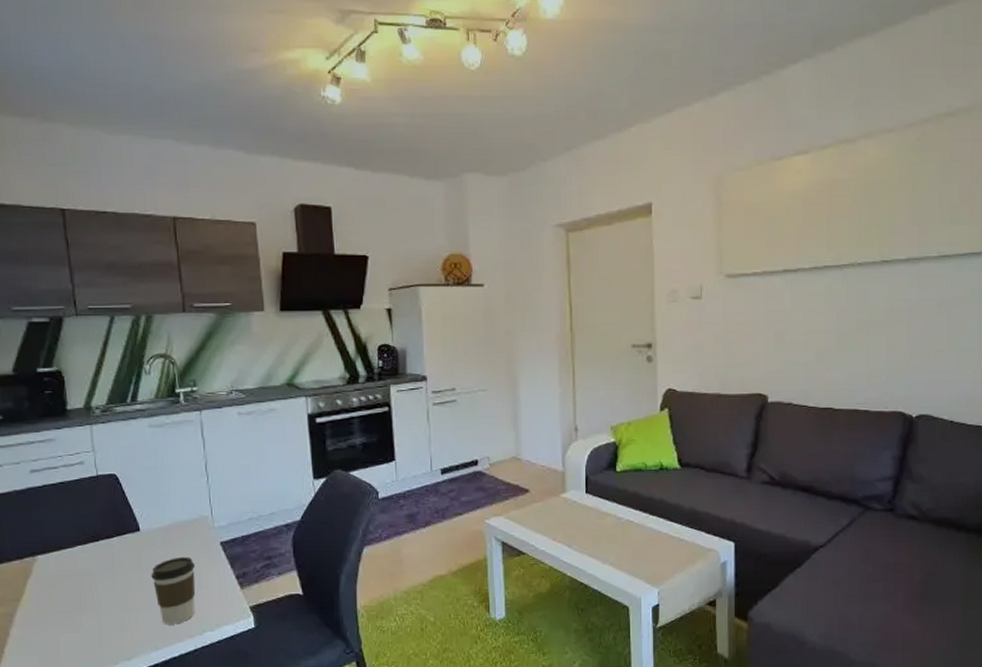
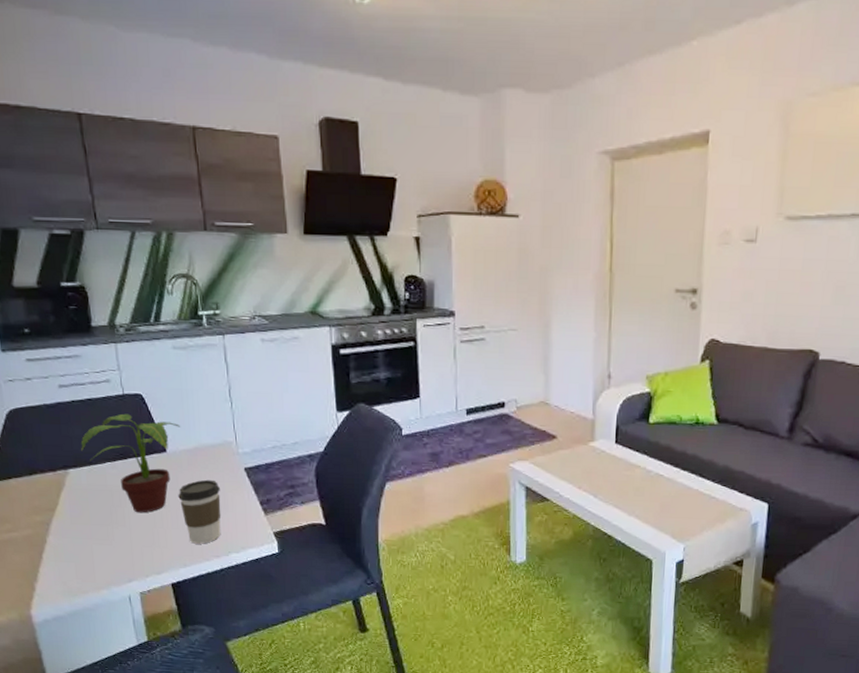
potted plant: none [50,494,155,597] -> present [80,413,180,513]

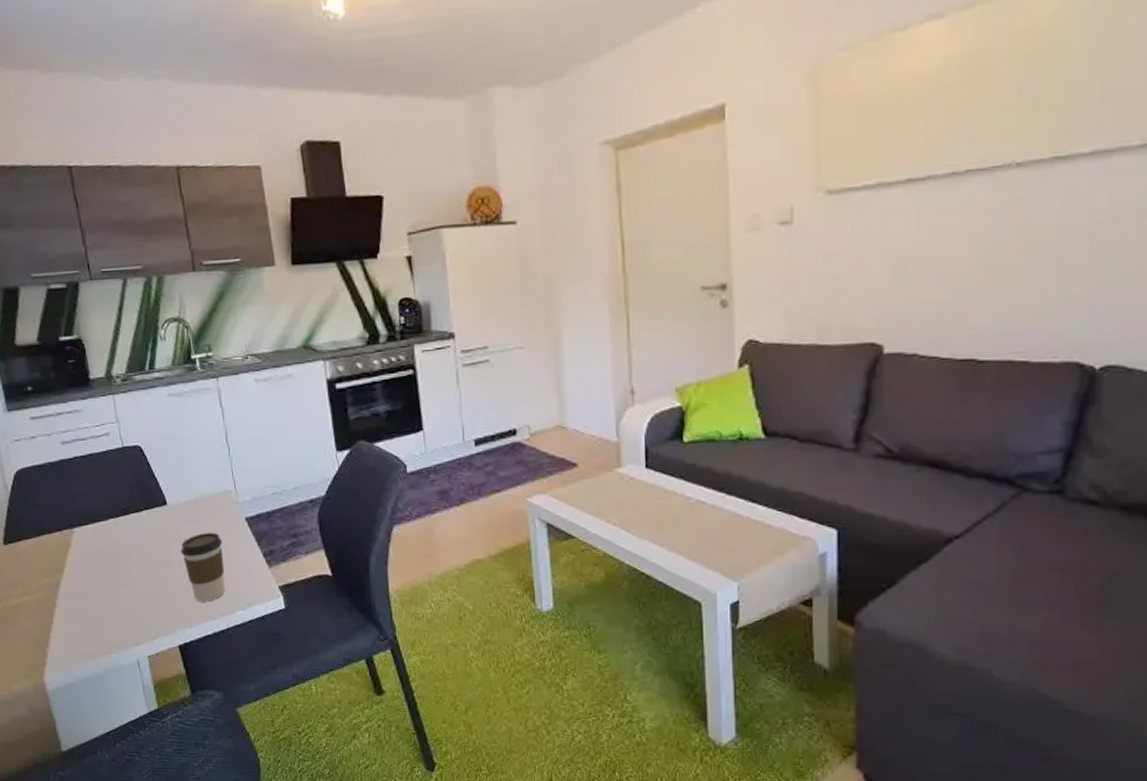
potted plant: present [80,413,180,513] -> none [84,467,179,571]

